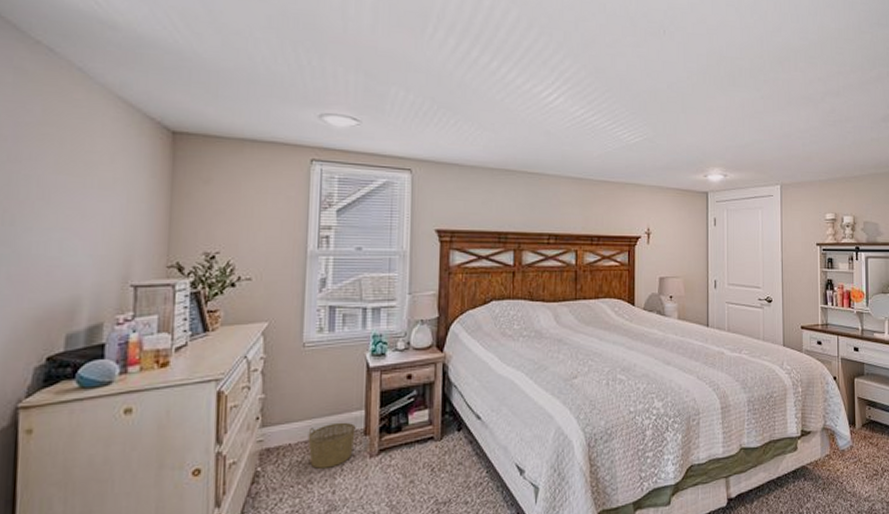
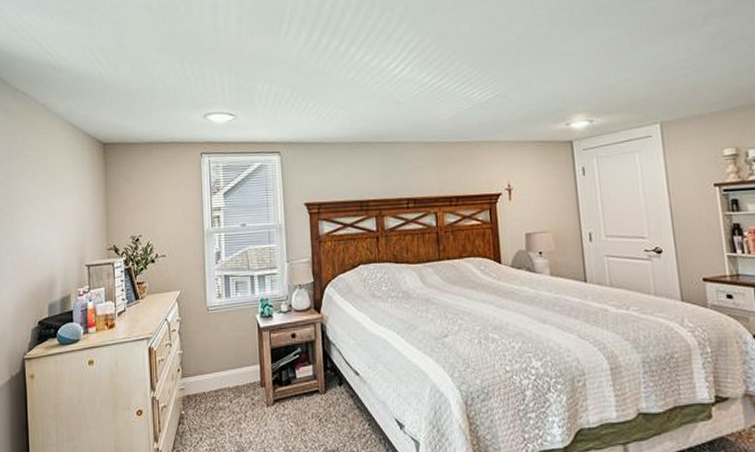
basket: present [307,422,356,469] -> none [217,375,254,414]

